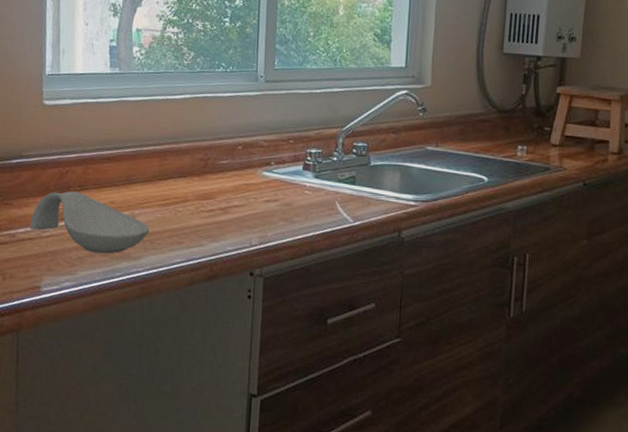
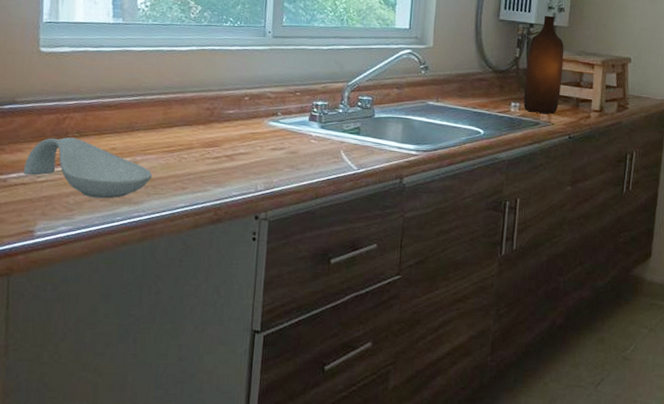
bottle: none [531,46,577,158] -> present [523,15,564,114]

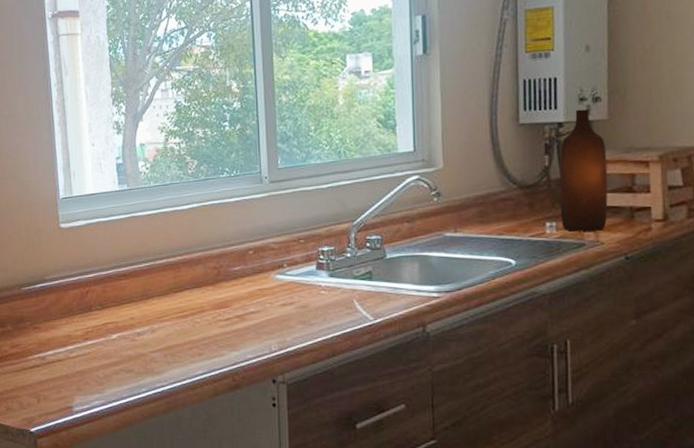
spoon rest: present [23,137,152,199] -> none [58,310,169,370]

